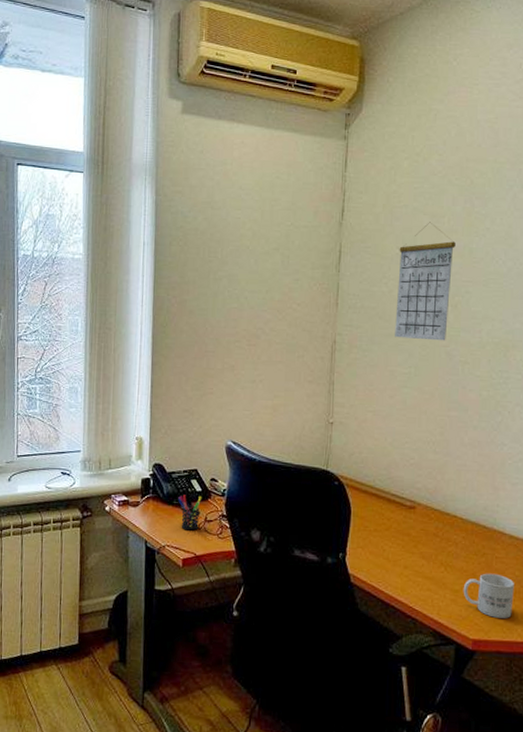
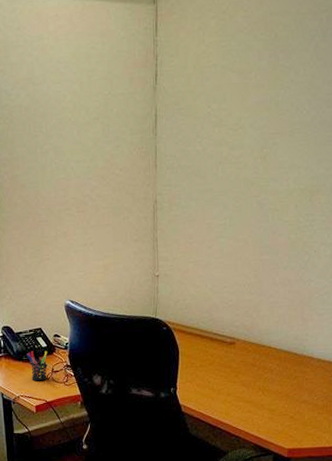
calendar: present [395,222,456,341] -> none [210,79,263,193]
mug: present [463,573,514,618] -> none [278,392,322,429]

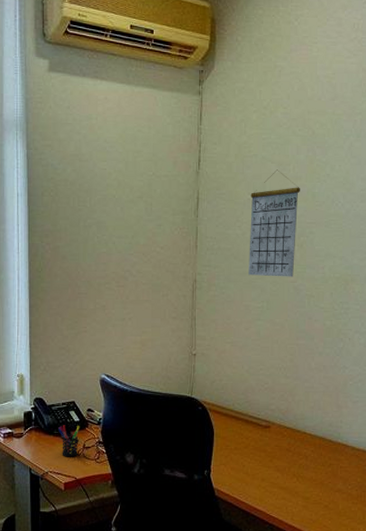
calendar: none [210,79,263,193] -> present [248,169,300,277]

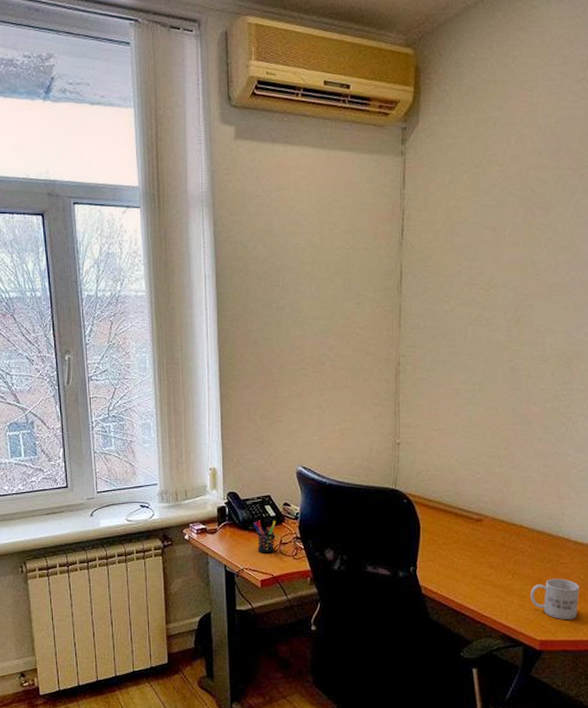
calendar: present [248,169,300,277] -> none [458,236,517,356]
mug: none [313,481,356,519] -> present [530,578,579,619]

